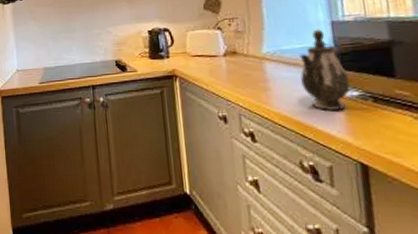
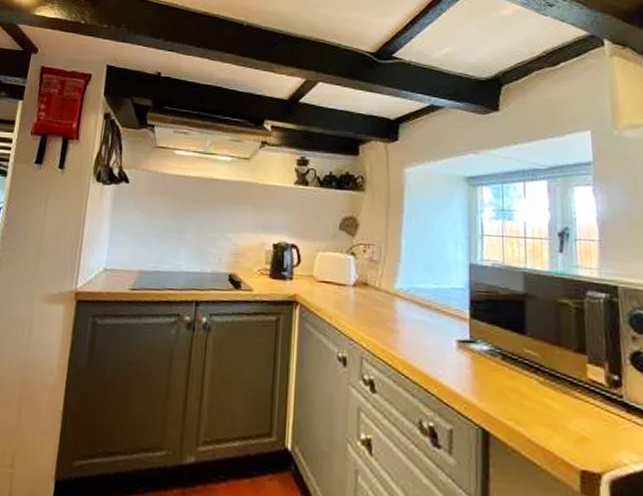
teapot: present [299,29,351,110] -> none [432,270,481,365]

